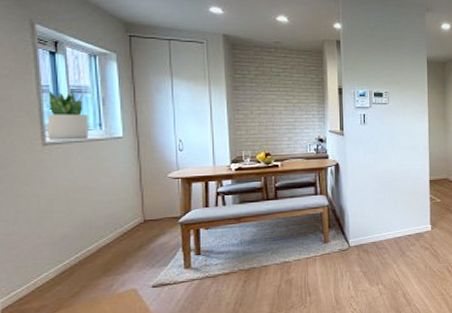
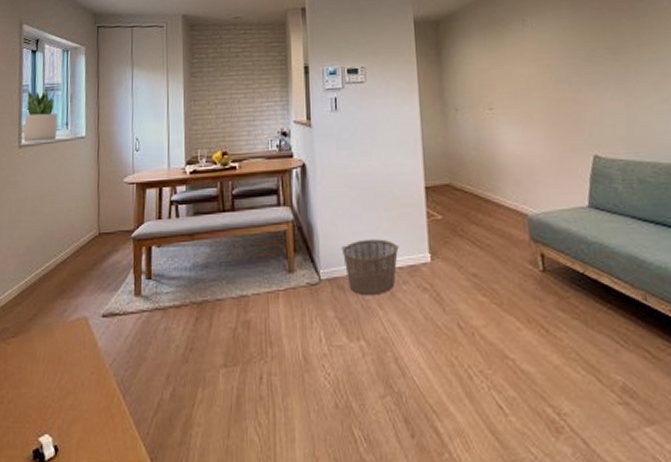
basket: none [366,216,409,255] -> present [341,239,399,295]

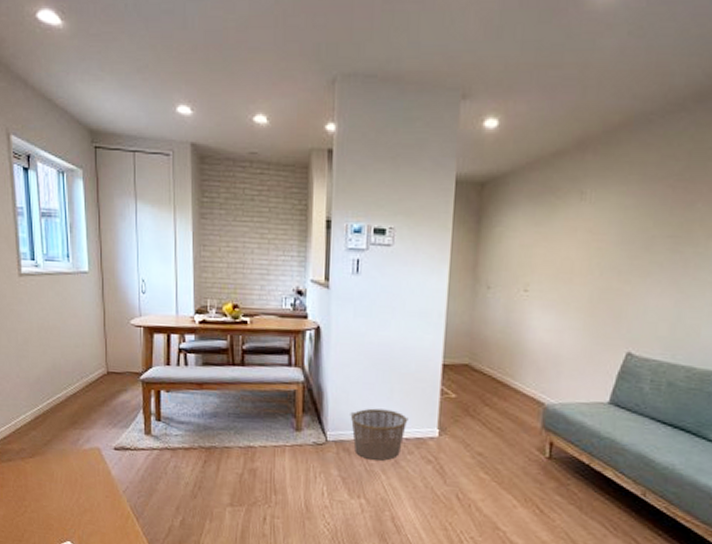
planter: present [22,89,58,142] -> none [21,214,58,272]

